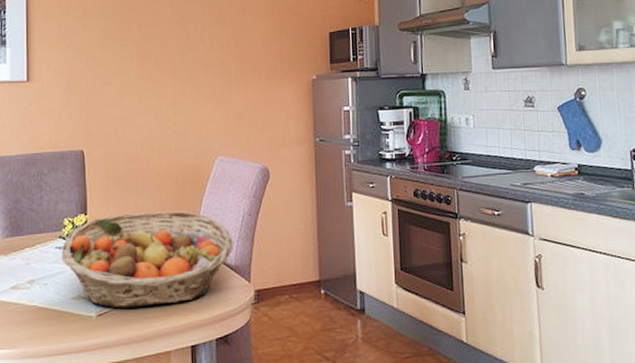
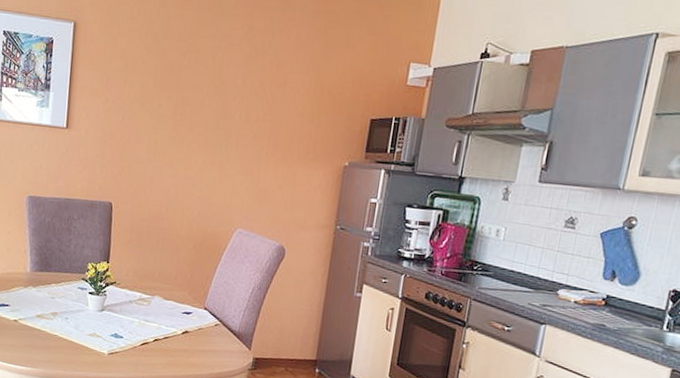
fruit basket: present [61,210,234,309] -> none [82,267,241,356]

